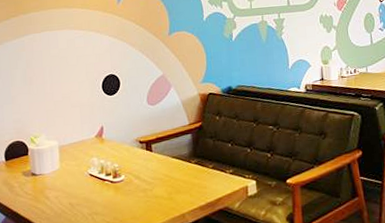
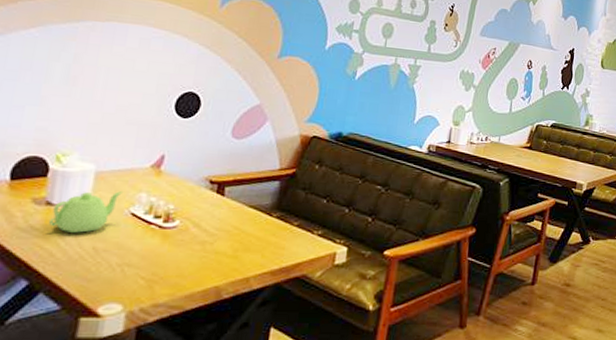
teapot: none [36,158,81,195] -> present [48,191,124,234]

